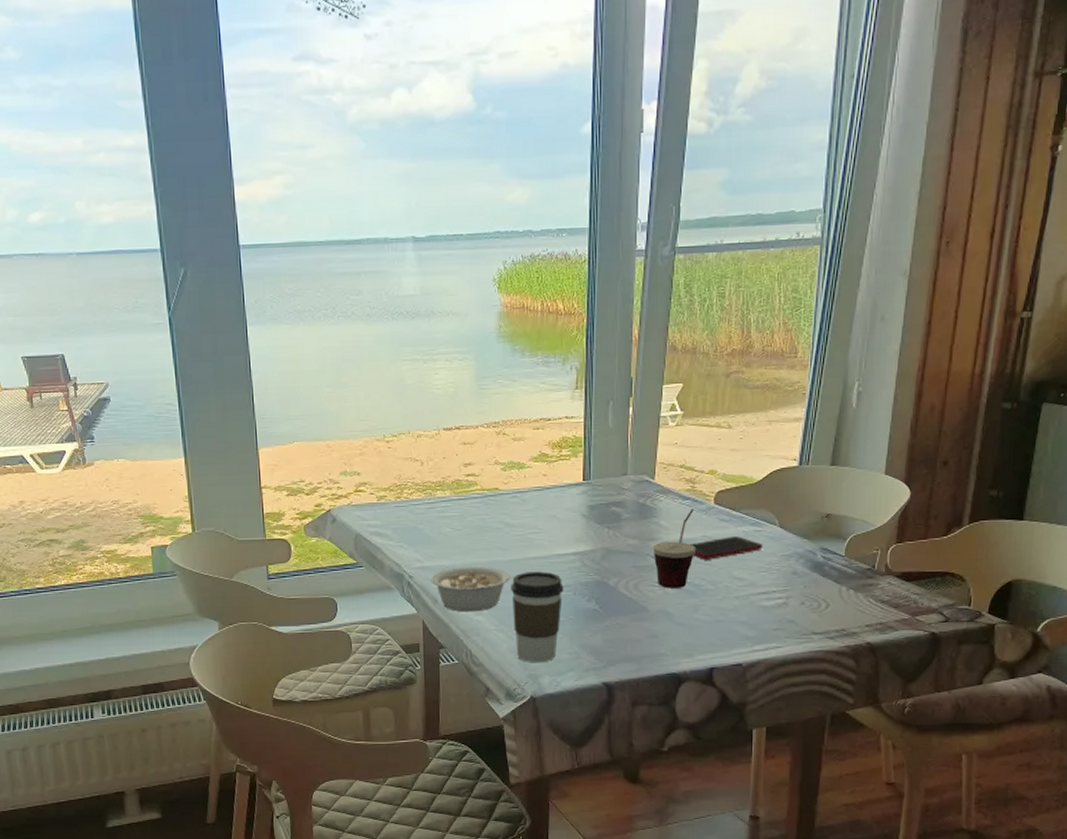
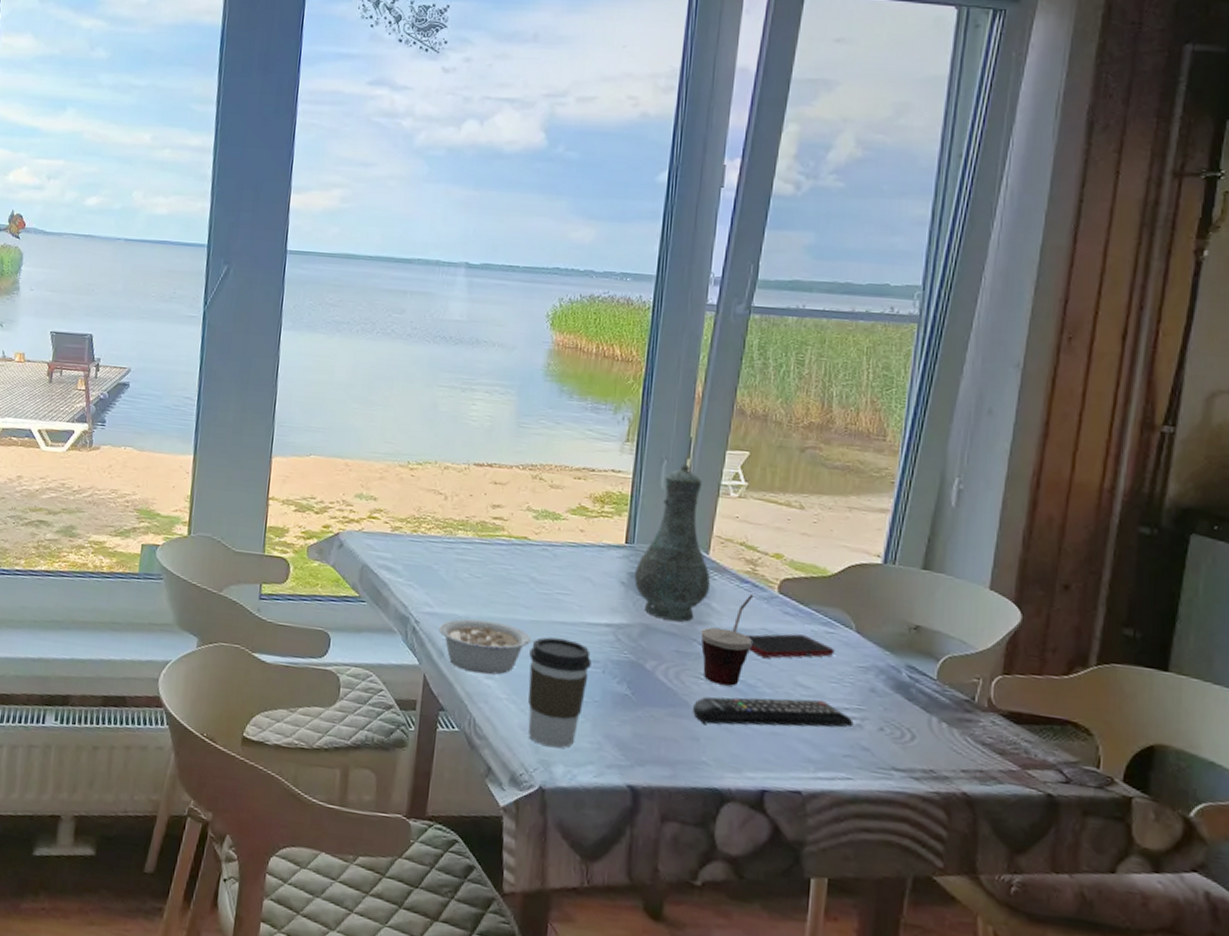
vase: none [594,402,657,541] -> present [634,463,710,622]
remote control: none [651,587,780,623] -> present [693,697,854,728]

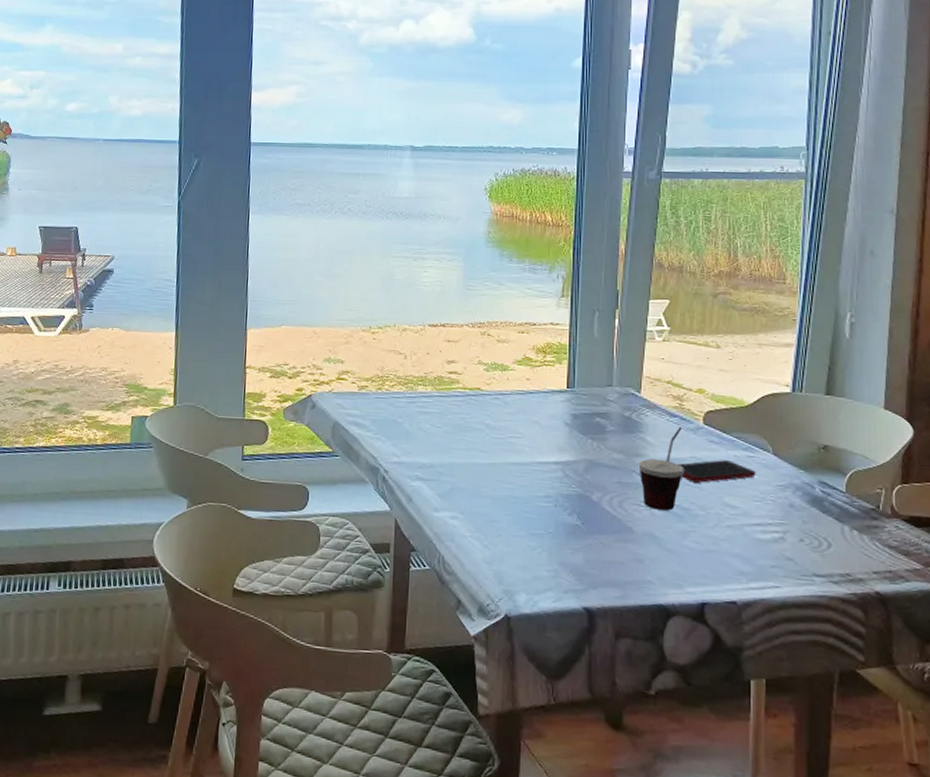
legume: present [438,618,536,675] -> none [406,465,493,516]
coffee cup: present [528,637,592,749] -> none [489,477,544,579]
vase: present [634,463,710,622] -> none [577,314,643,456]
remote control: present [693,697,854,728] -> none [637,517,777,547]

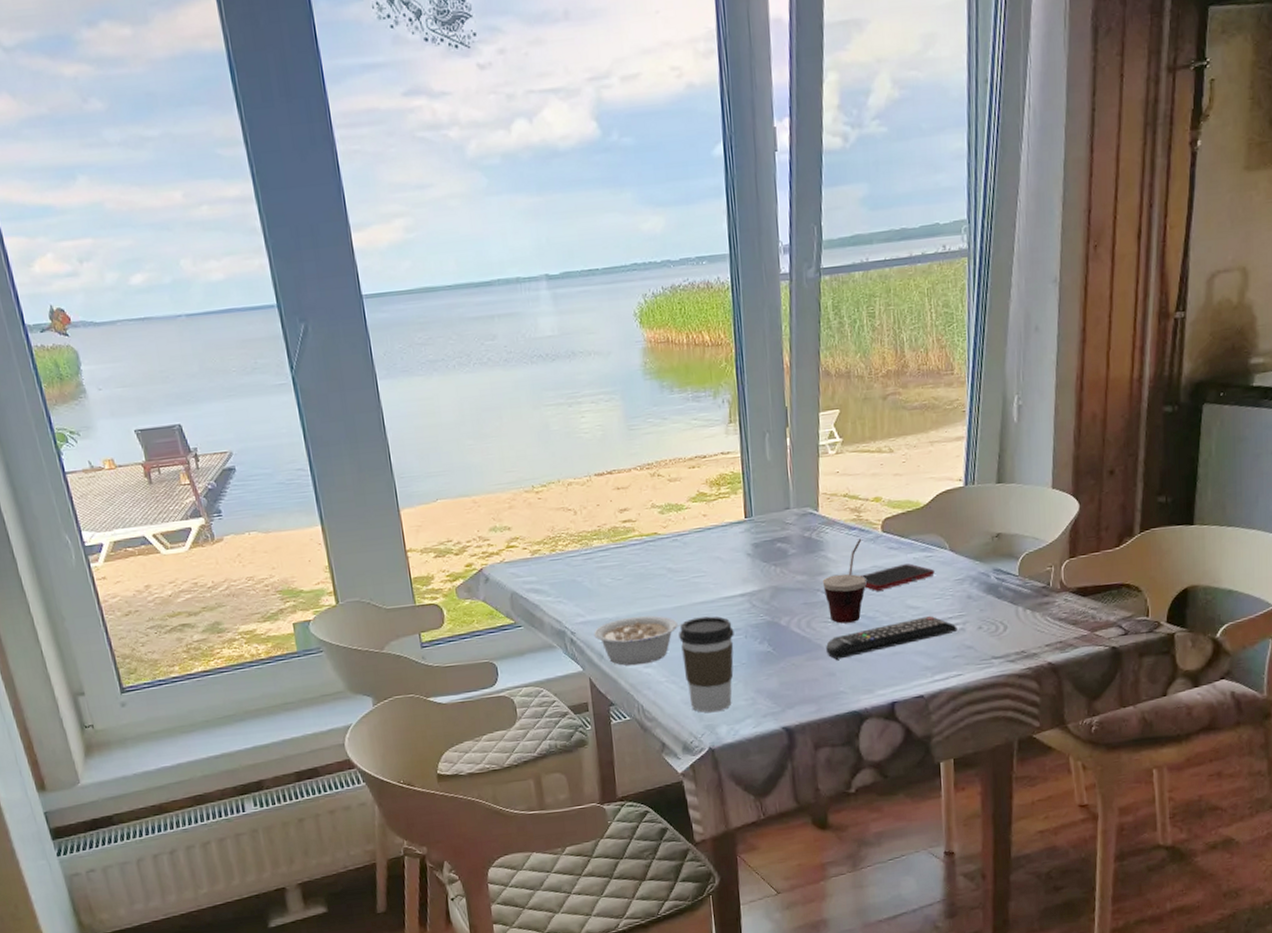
legume: none [406,465,493,516] -> present [594,615,682,666]
coffee cup: none [489,477,544,579] -> present [679,616,734,713]
remote control: none [637,517,777,547] -> present [826,615,958,660]

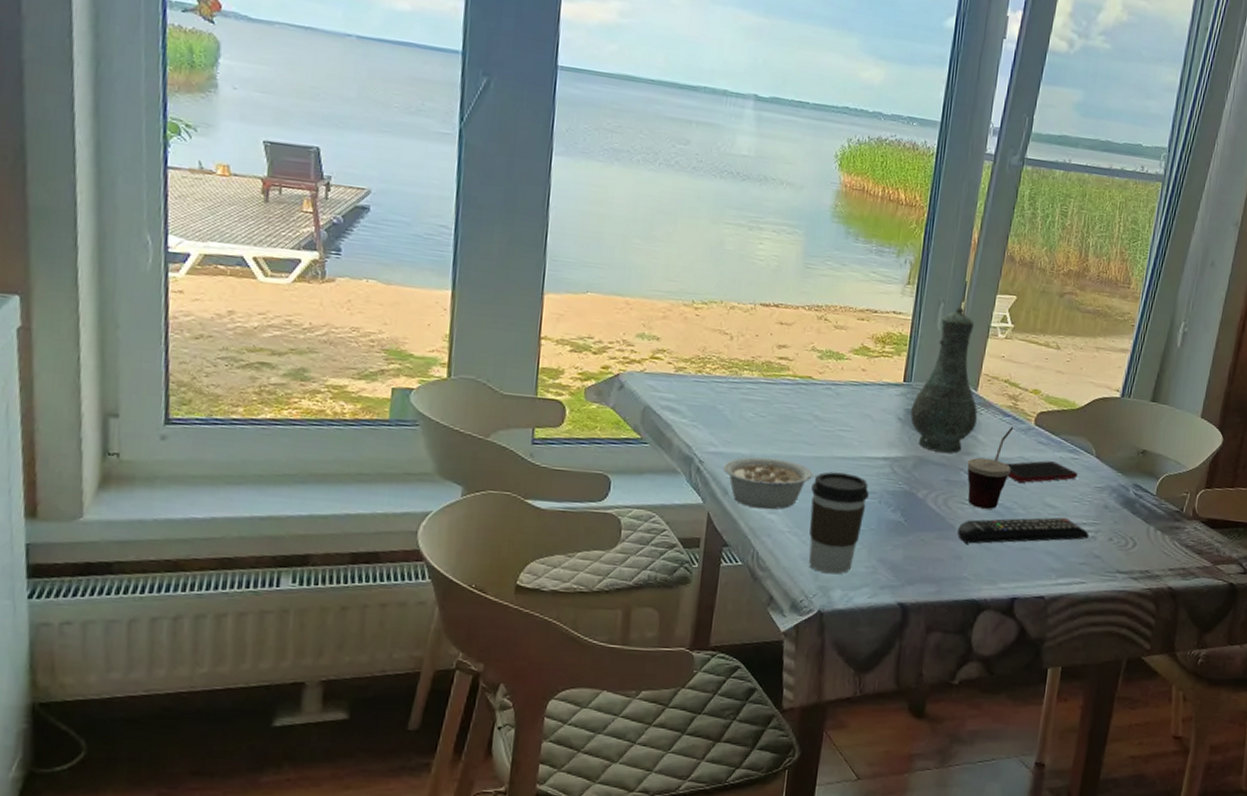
vase: none [757,432,824,579] -> present [910,306,978,453]

